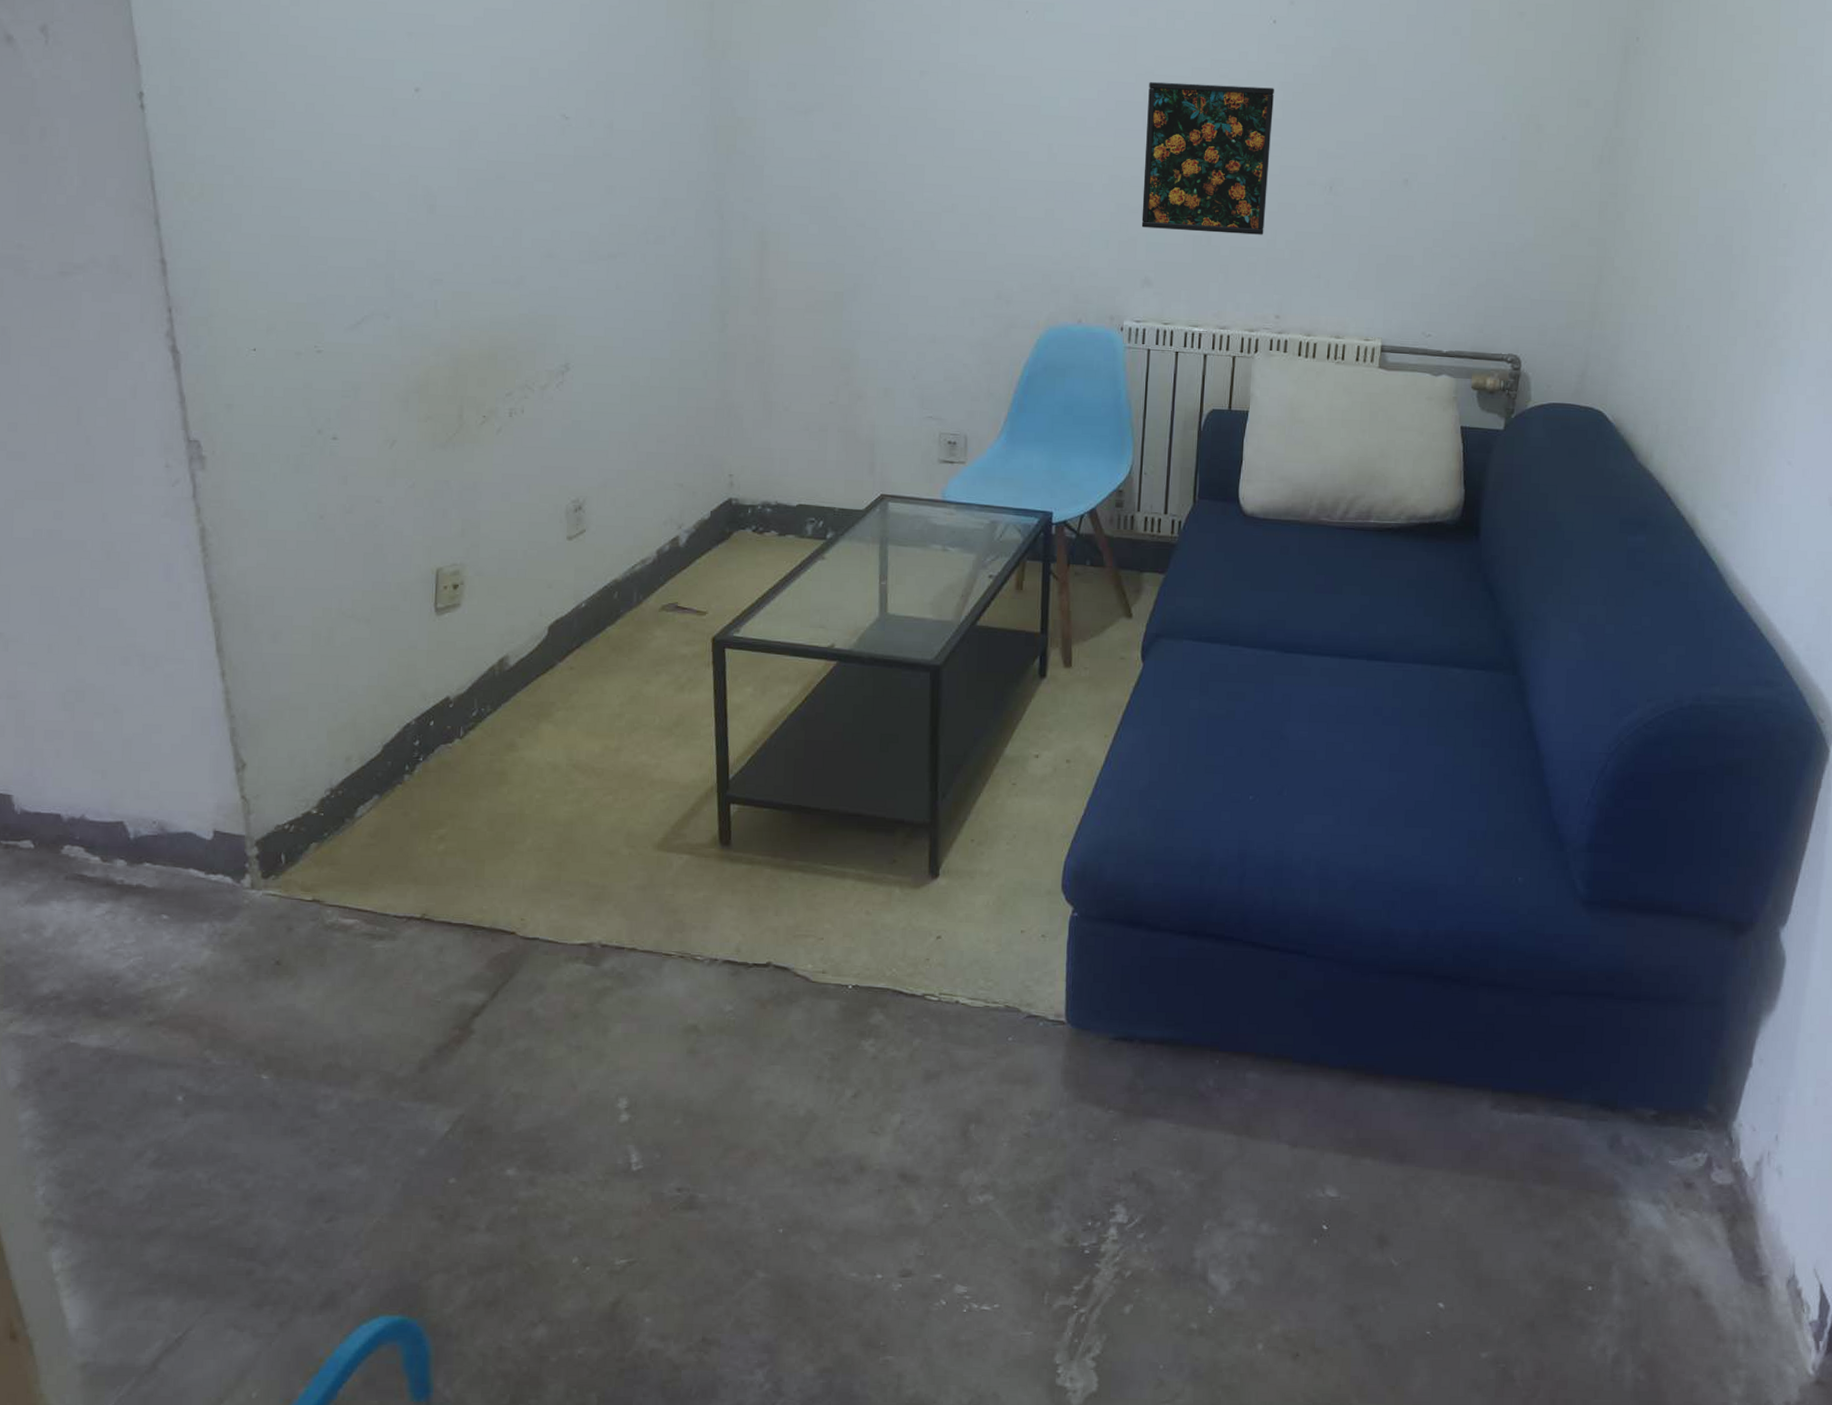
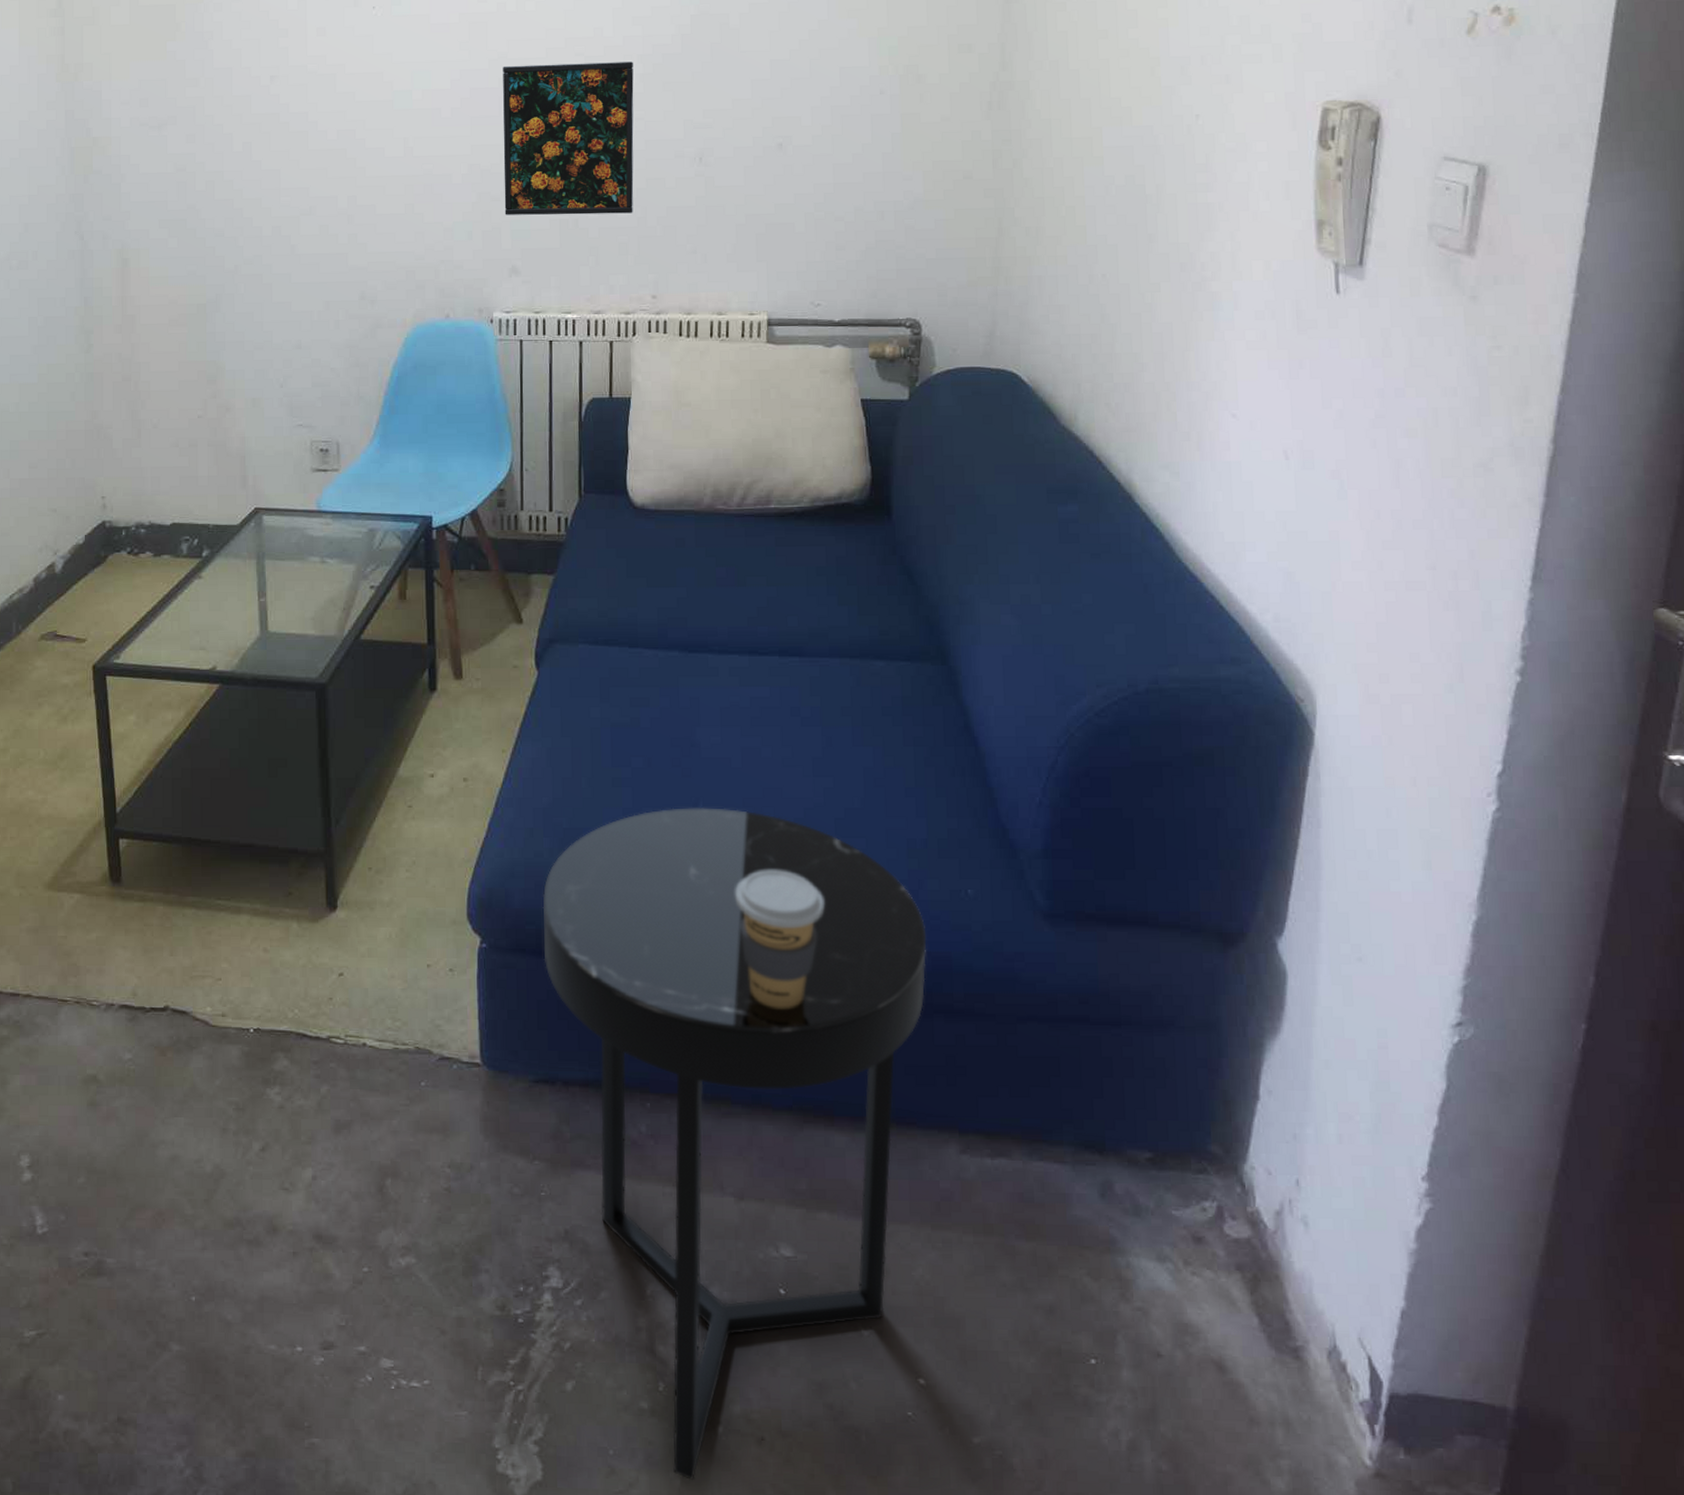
side table: none [1130,795,1479,1390] -> present [542,808,927,1480]
coffee cup: none [1310,854,1390,979] -> present [735,870,824,1009]

